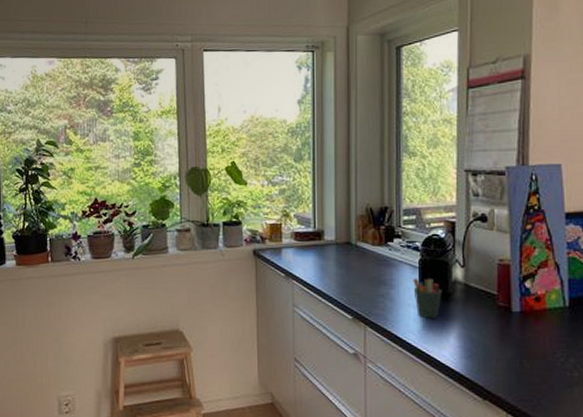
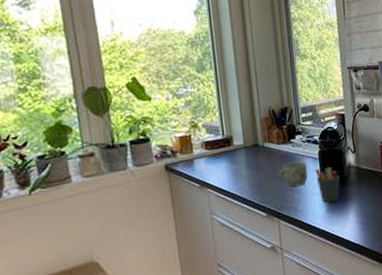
mug: none [370,267,404,294] -> present [278,161,308,187]

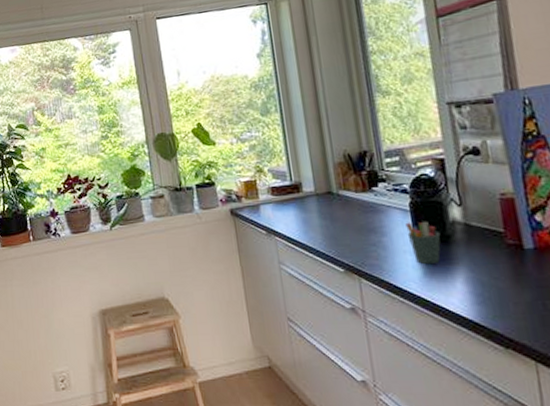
mug: present [278,161,308,187] -> none [357,213,396,242]

